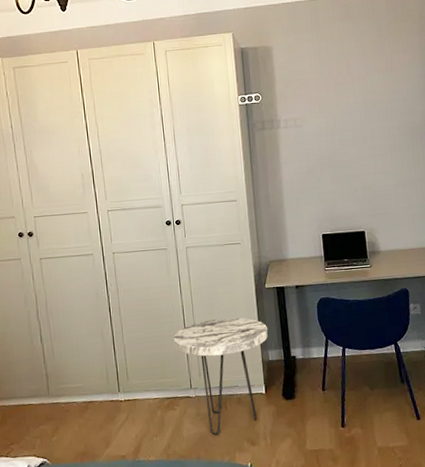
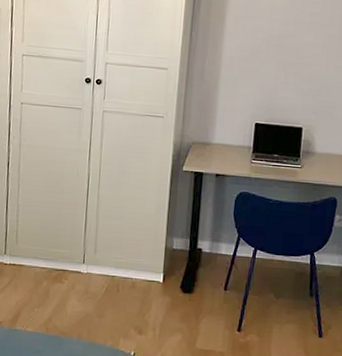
side table: present [173,317,268,436] -> none [72,194,177,317]

